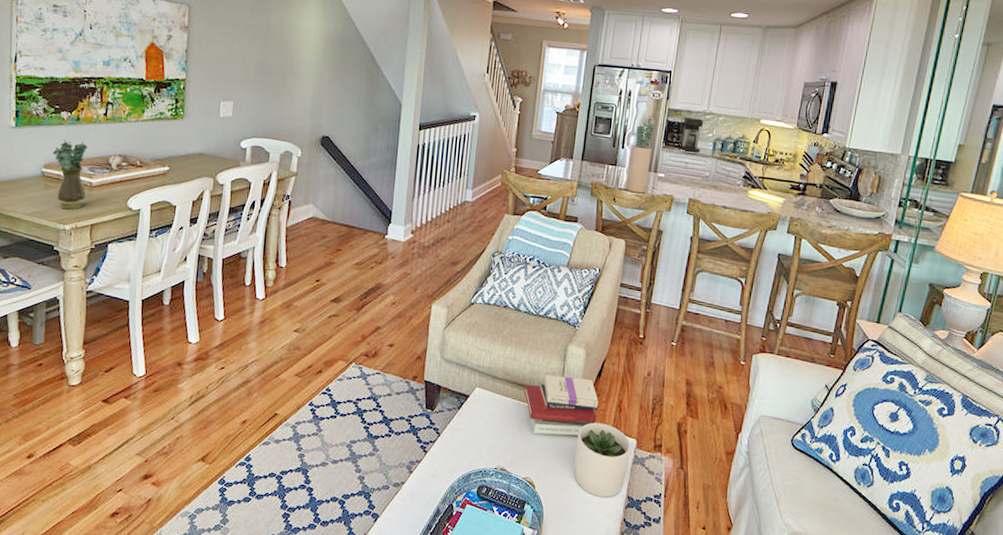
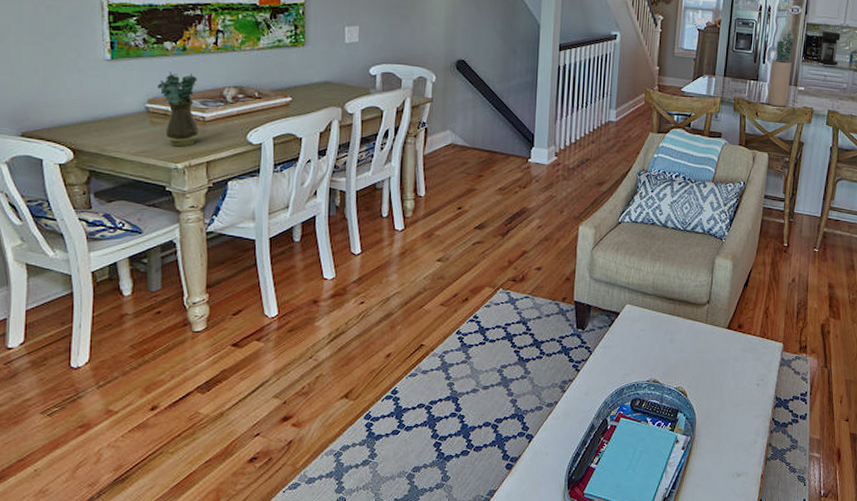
books: present [524,374,599,437] -> none [673,287,747,345]
planter: present [574,422,632,498] -> none [724,330,778,400]

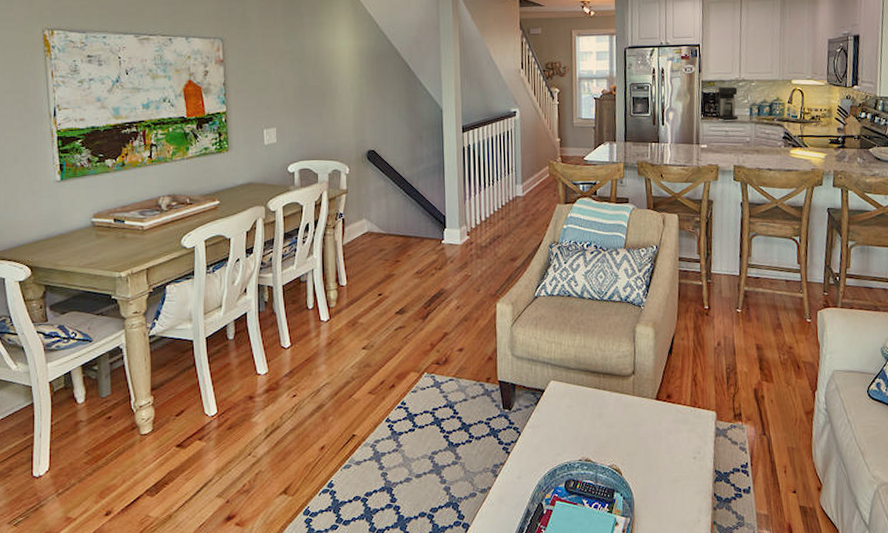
vase: present [157,71,198,147] -> none [101,186,138,257]
vase: present [767,31,794,107] -> none [670,90,692,167]

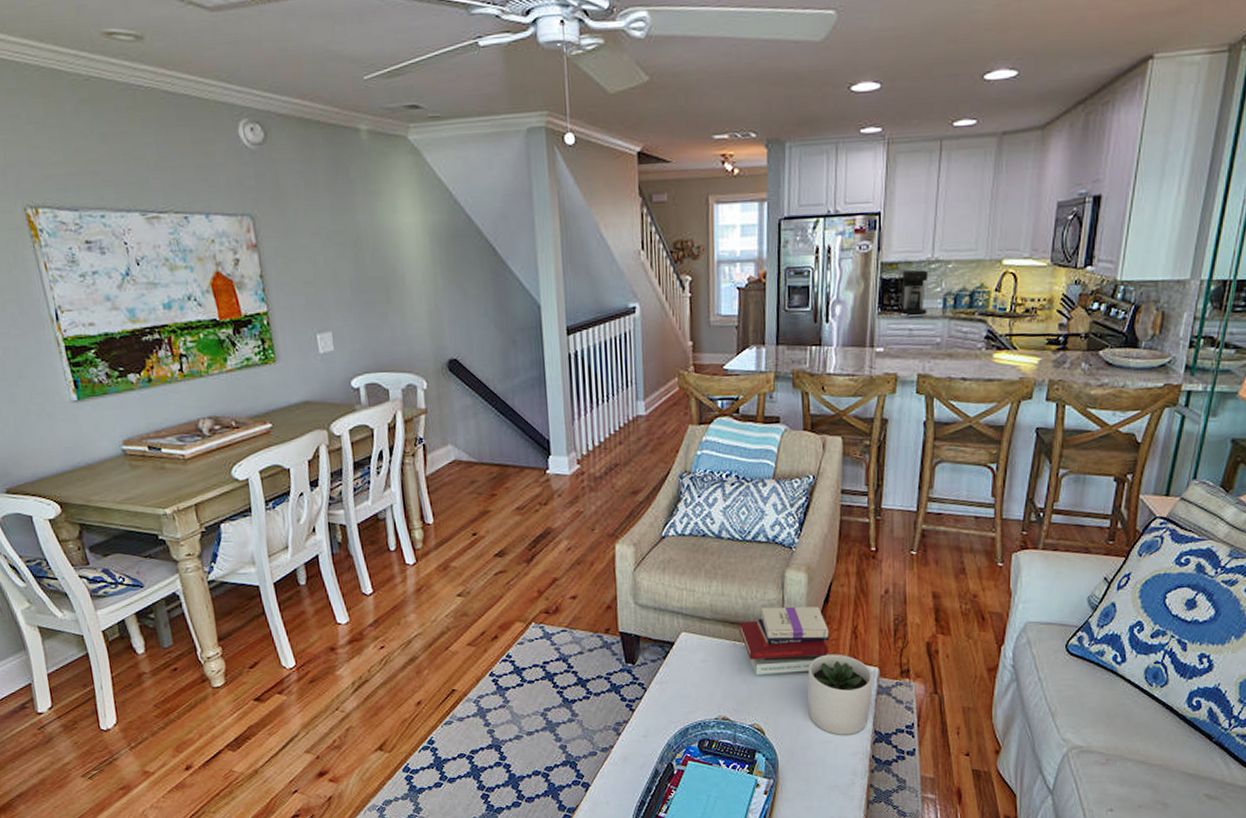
books: none [598,357,675,420] -> present [738,606,830,676]
planter: none [657,399,712,475] -> present [807,654,874,735]

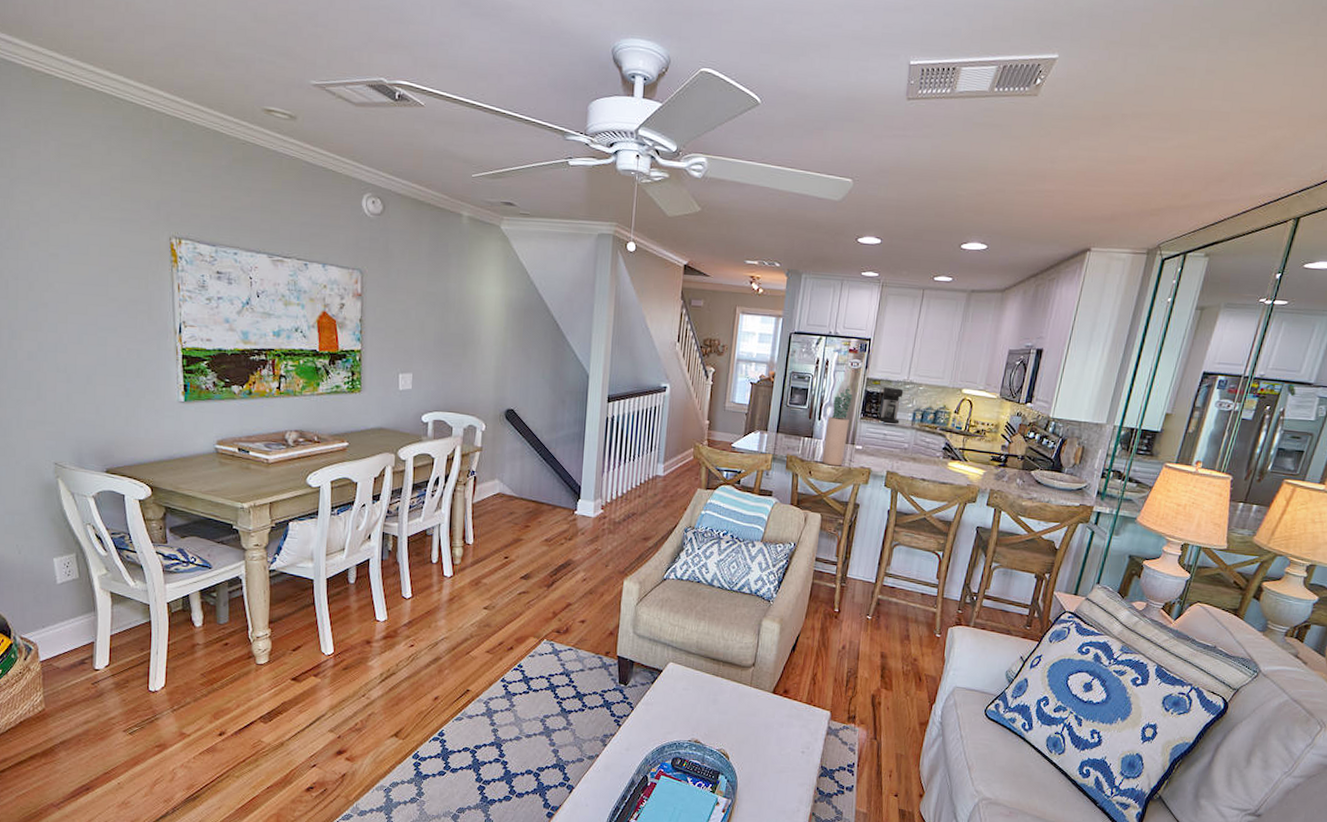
books: present [738,606,830,676] -> none [717,649,793,709]
planter: present [807,654,874,735] -> none [768,695,825,768]
vase: none [835,275,865,377] -> present [821,386,853,466]

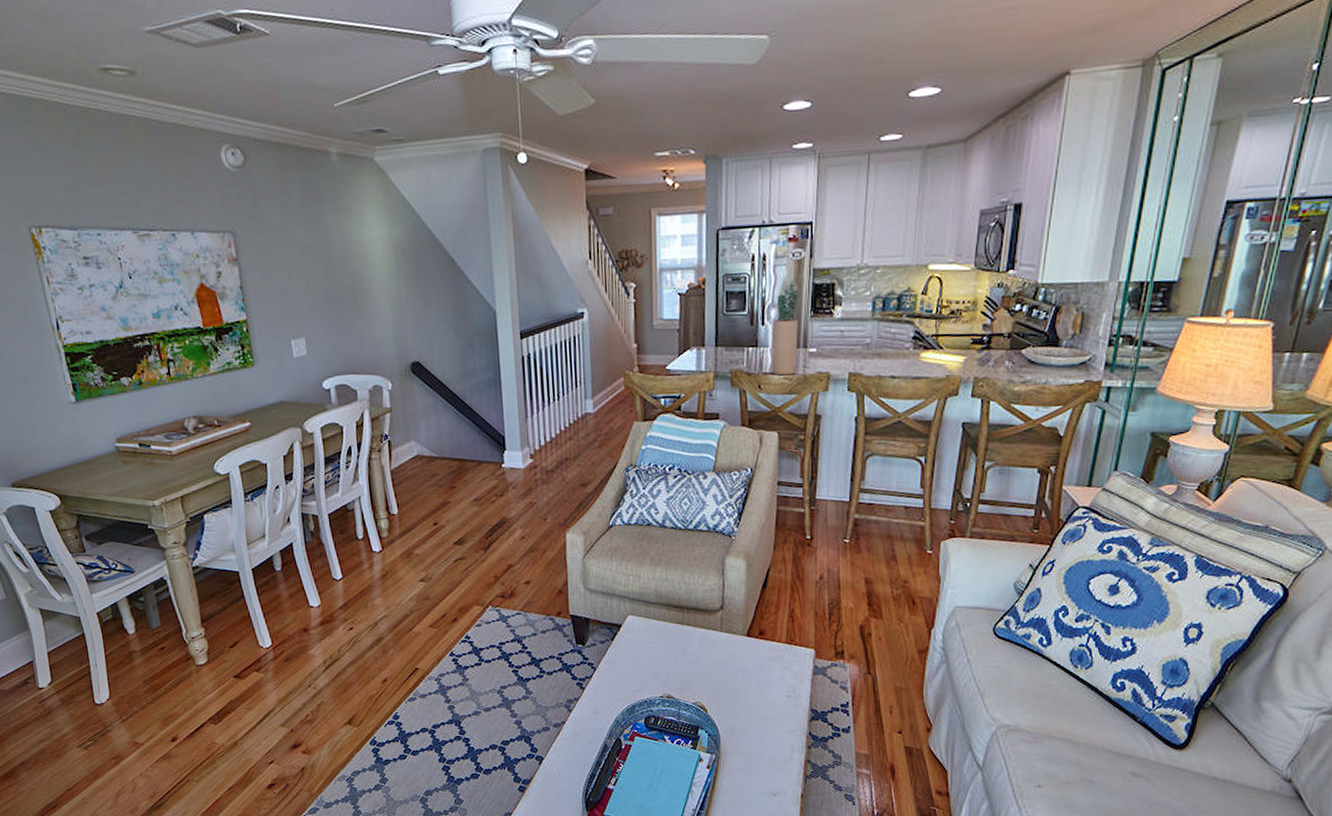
coffee maker: present [878,387,904,424] -> none [831,275,858,318]

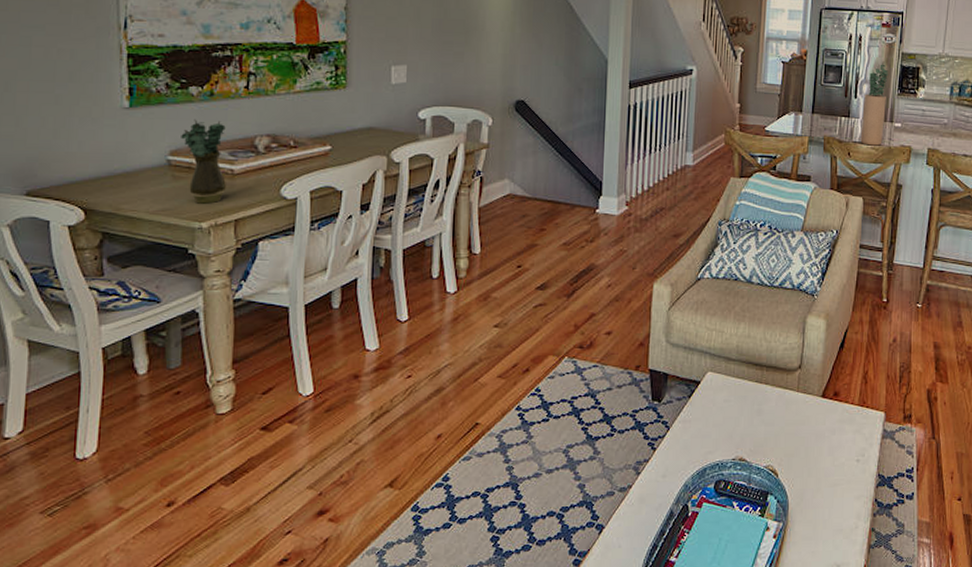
vase: none [122,407,168,484] -> present [181,119,226,204]

